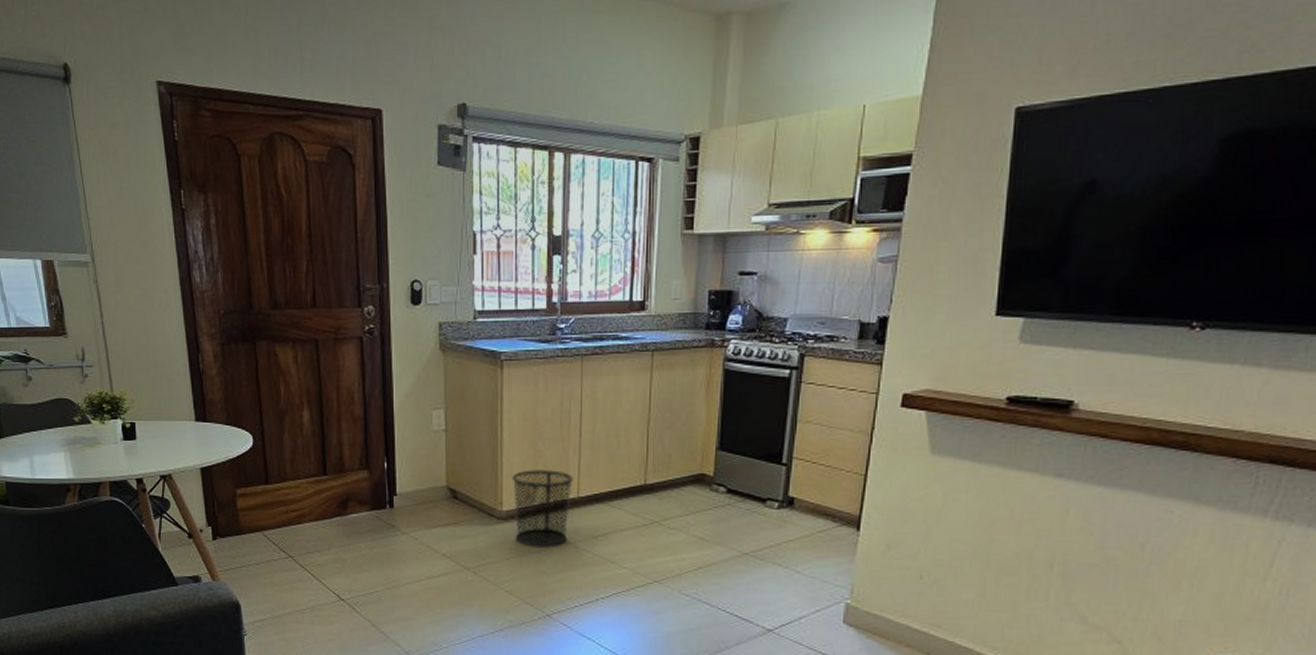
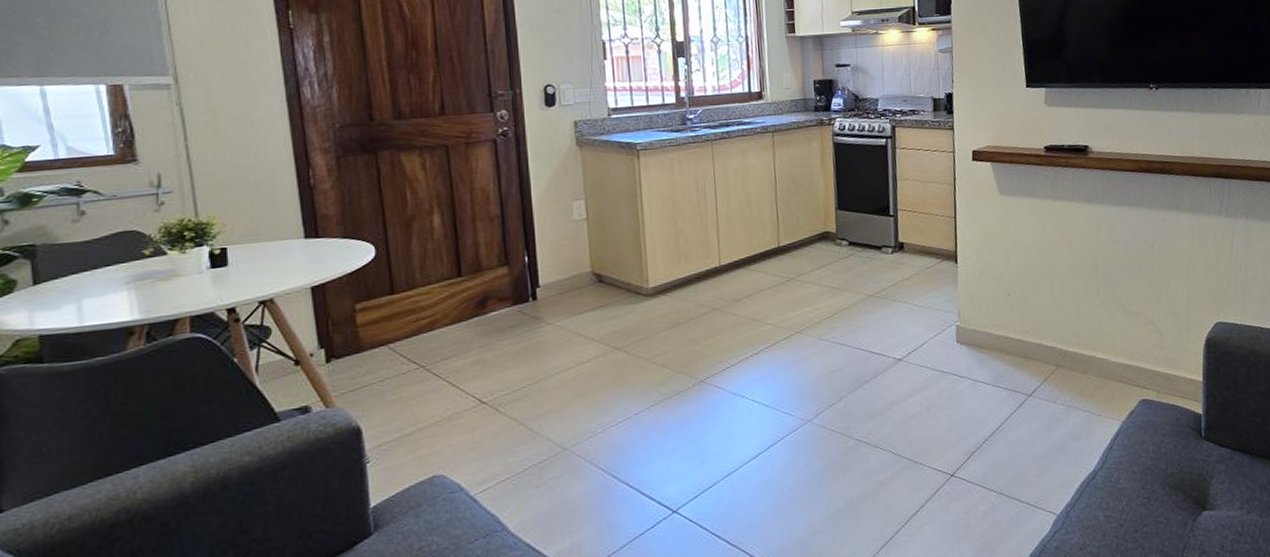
waste bin: present [511,468,573,547] -> none [655,244,714,317]

